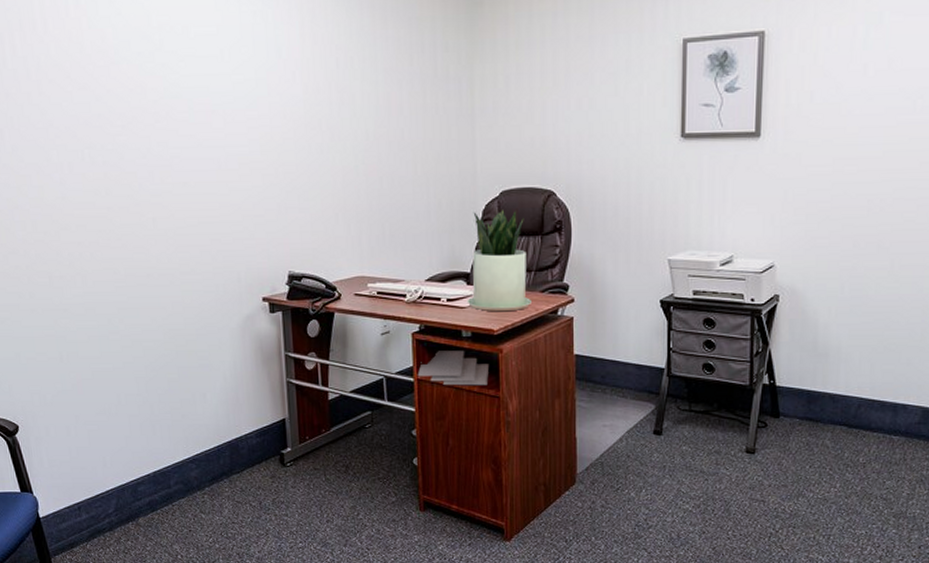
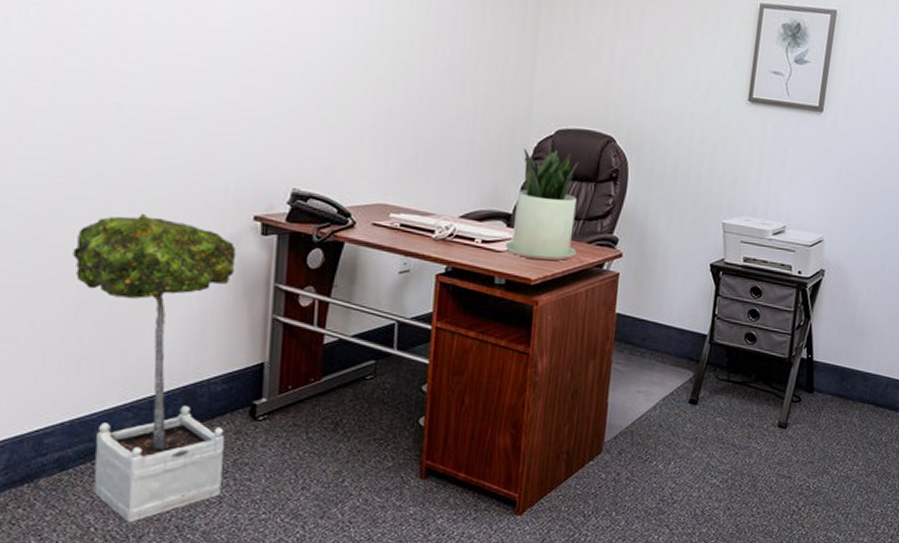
potted tree: none [138,304,267,551] -> present [73,212,237,523]
papers: present [417,350,490,386] -> none [436,297,522,340]

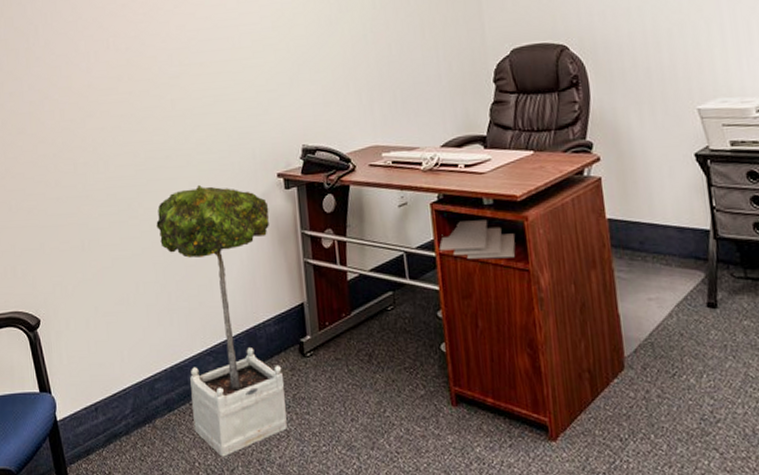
papers: none [436,297,522,340] -> present [438,220,516,259]
planter: present [504,148,579,261] -> none [484,68,554,177]

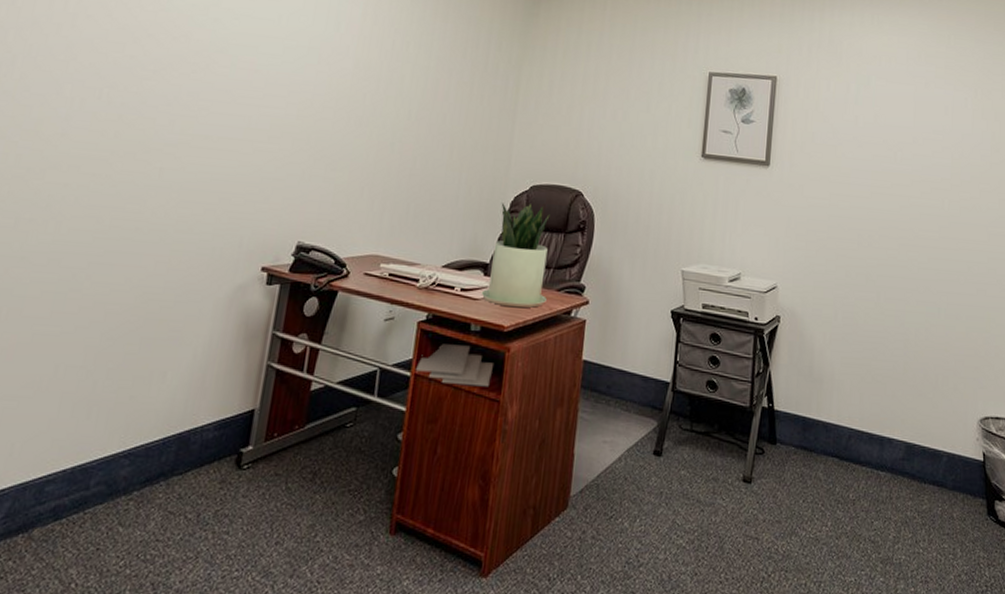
potted tree: present [156,184,287,457] -> none [81,264,243,578]
planter: none [484,68,554,177] -> present [481,203,550,309]

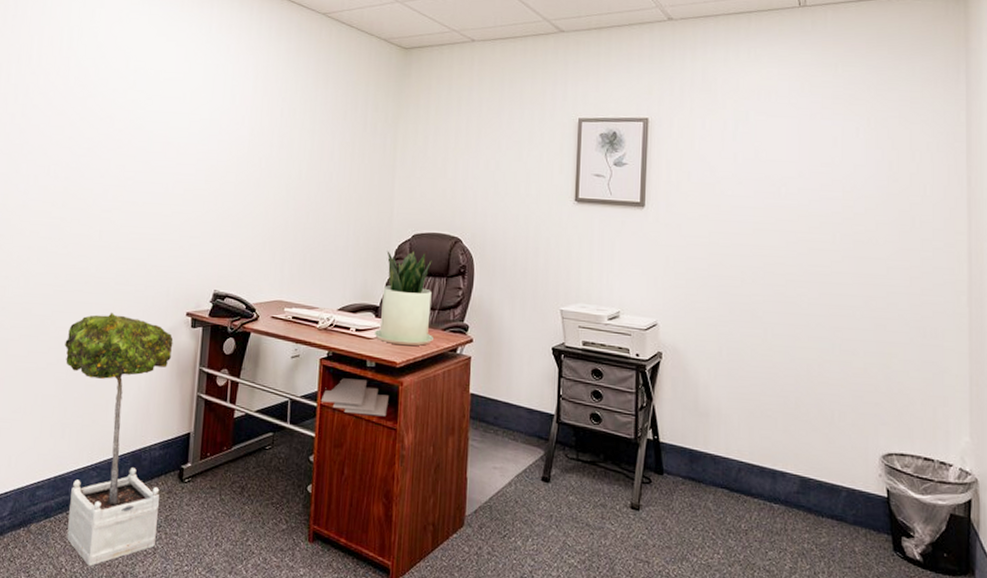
potted tree: none [81,264,243,578] -> present [65,312,174,566]

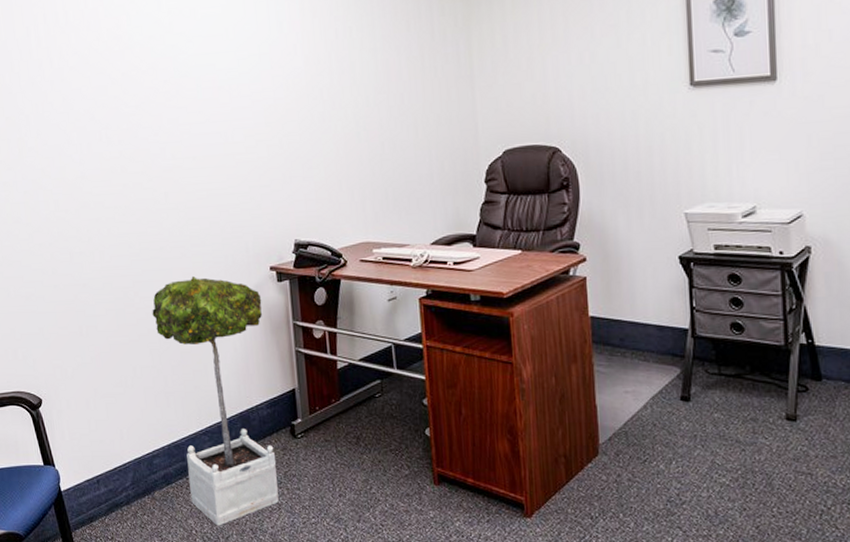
papers: present [320,378,390,417] -> none [426,315,501,352]
planter: present [374,251,433,347] -> none [474,169,541,274]

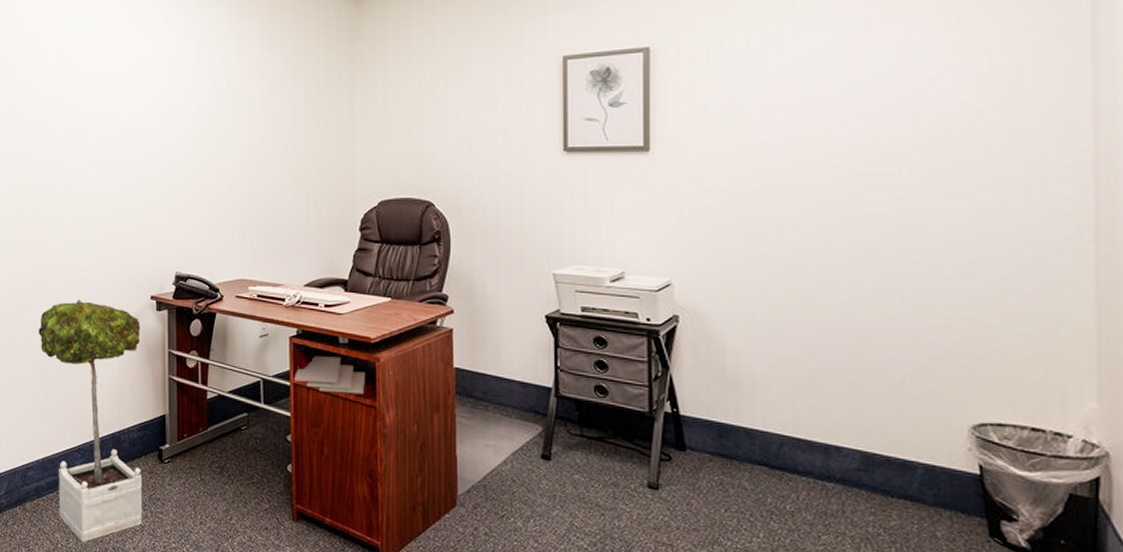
papers: none [426,315,501,352] -> present [293,356,366,395]

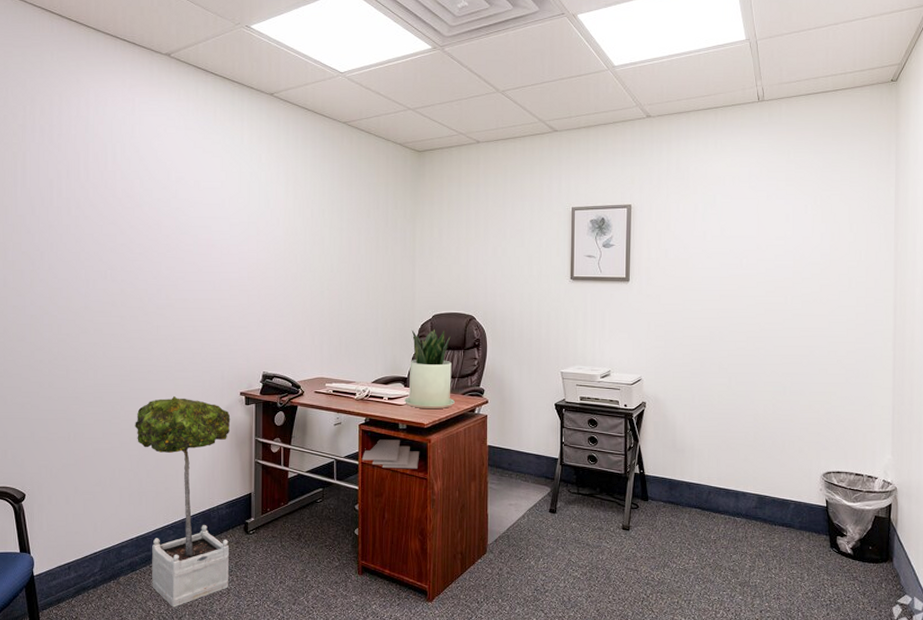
planter: none [344,219,409,320] -> present [404,329,455,410]

